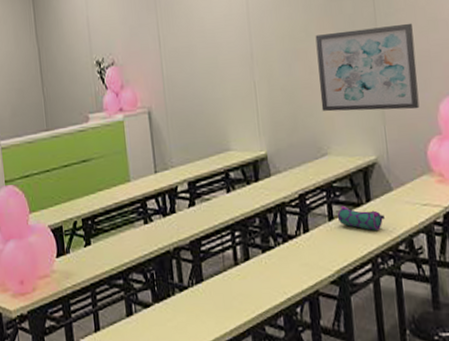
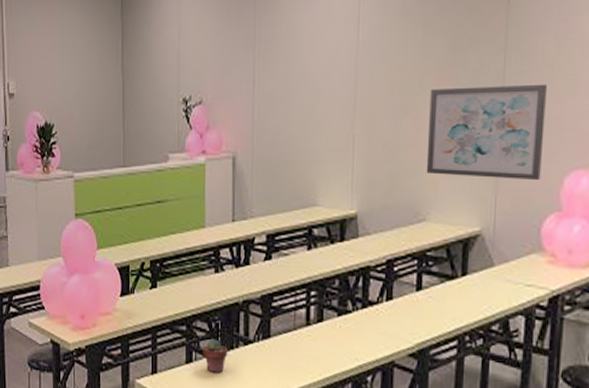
potted succulent: none [141,289,166,323] -> present [203,338,228,373]
pencil case: present [337,206,386,231] -> none [426,277,481,308]

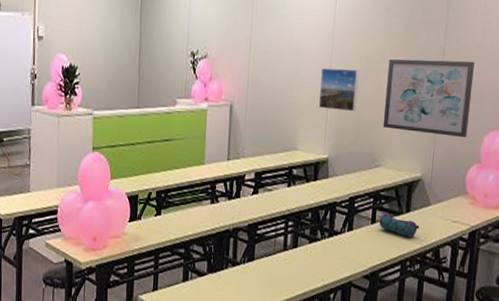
potted succulent: present [203,338,228,373] -> none [197,260,219,291]
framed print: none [341,104,392,156] -> present [318,68,359,112]
pencil case: none [426,277,481,308] -> present [379,213,420,239]

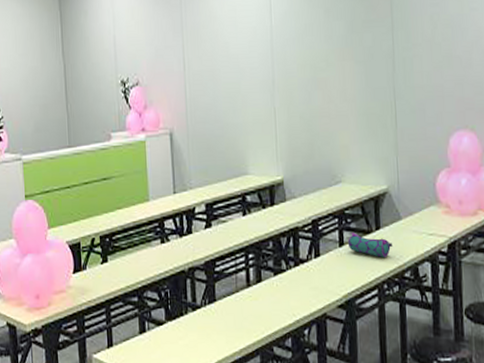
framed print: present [318,68,359,112] -> none [264,80,307,127]
wall art: present [382,59,474,138] -> none [335,58,431,142]

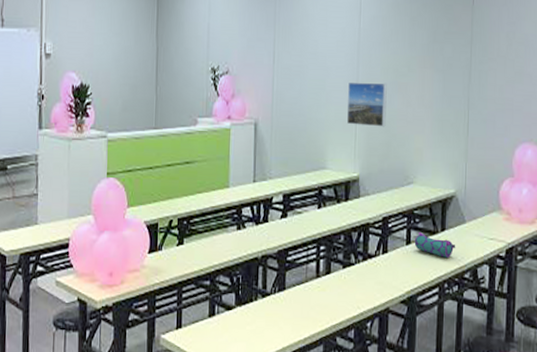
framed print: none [264,80,307,127] -> present [346,82,387,127]

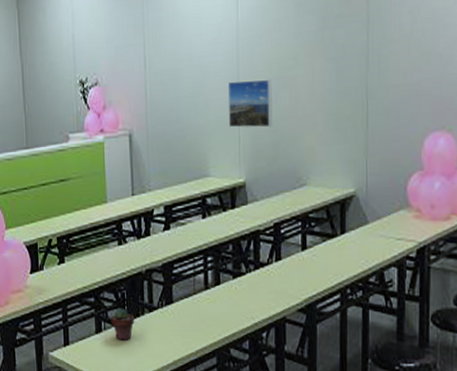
potted succulent: none [224,292,248,325] -> present [111,308,135,340]
pencil case: present [414,232,456,259] -> none [310,237,359,263]

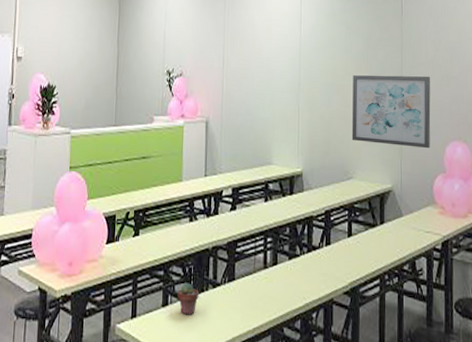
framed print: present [228,79,273,128] -> none [290,84,326,126]
wall art: none [304,55,405,144] -> present [352,75,431,149]

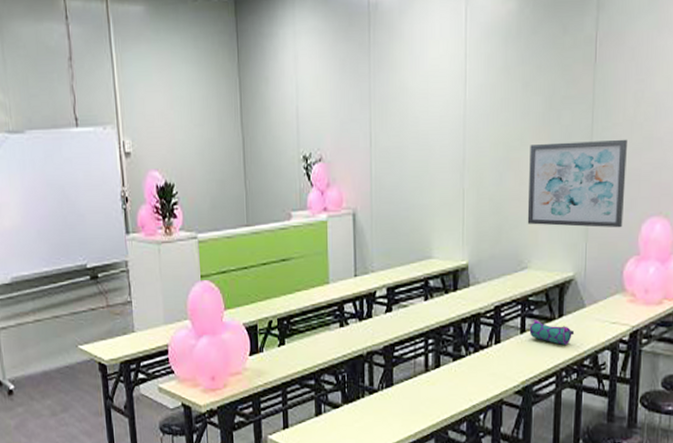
potted succulent: present [177,282,199,315] -> none [331,390,355,423]
pencil case: none [355,225,395,251] -> present [529,320,575,346]

